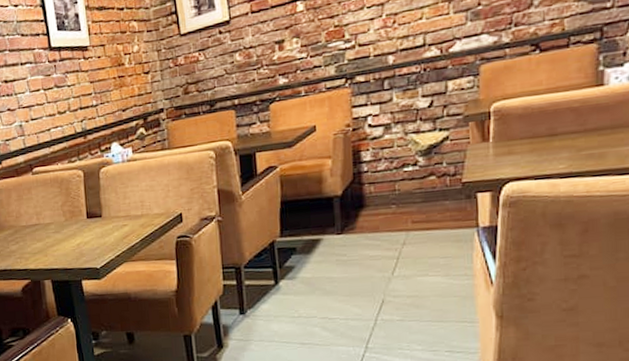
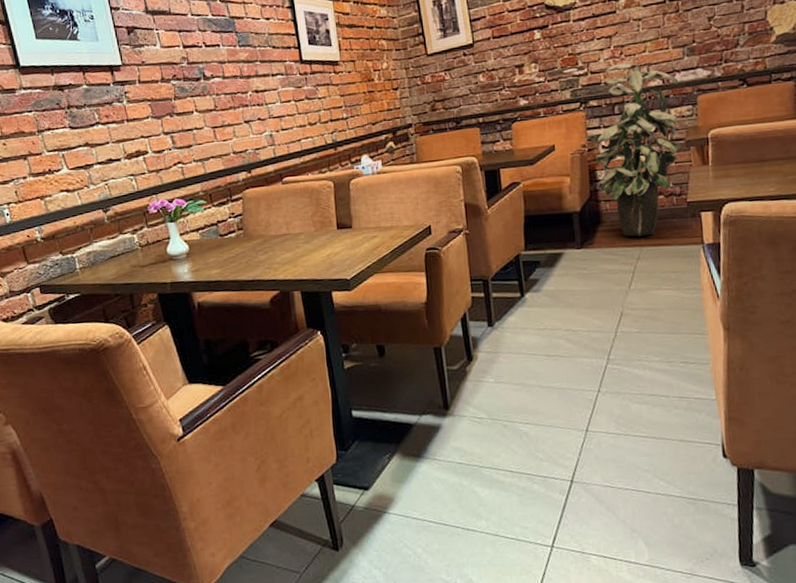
indoor plant: none [349,32,460,221] -> present [585,63,683,237]

